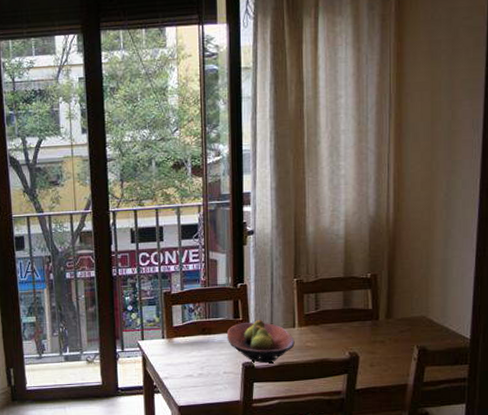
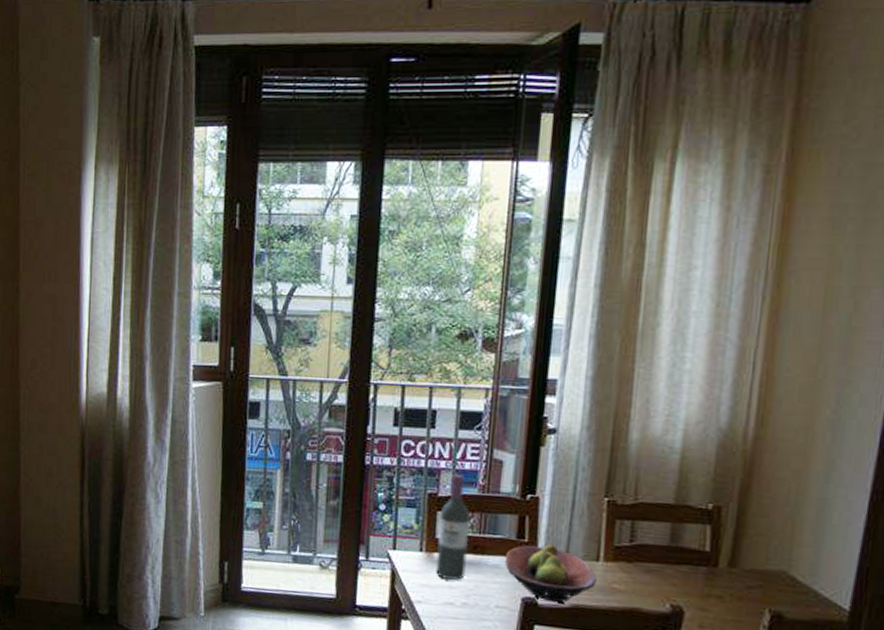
wine bottle: none [174,274,199,357] -> present [436,473,471,580]

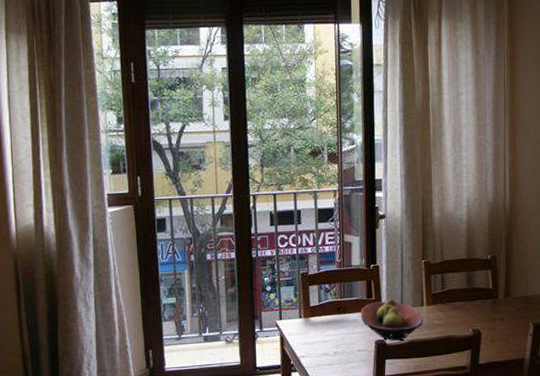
wine bottle: present [436,473,471,580] -> none [311,256,334,336]

